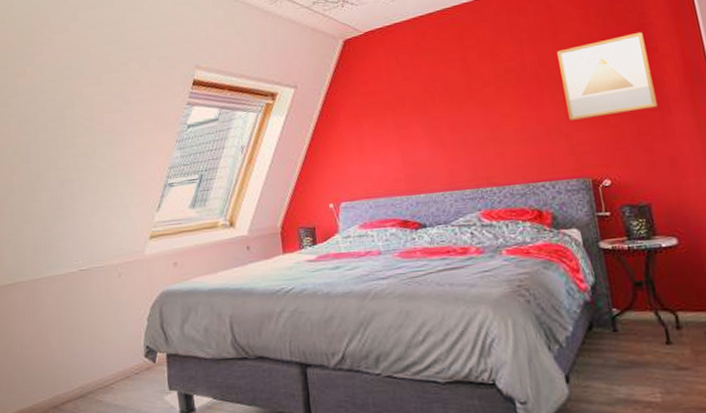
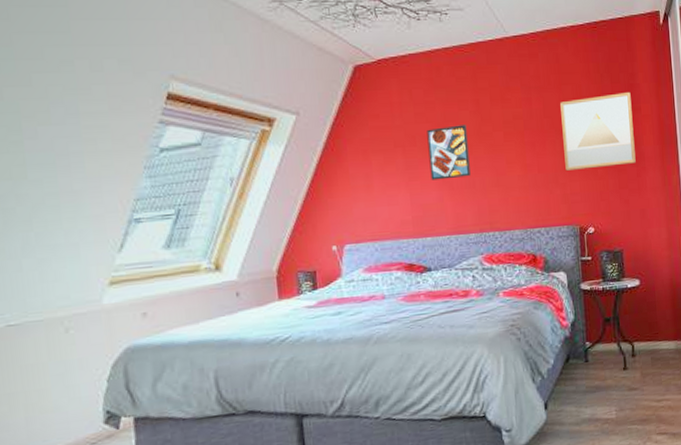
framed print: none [415,83,462,139] -> present [426,125,471,180]

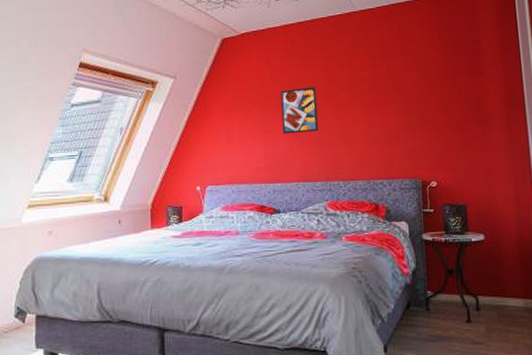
wall art: present [560,91,636,170] -> none [404,56,480,128]

